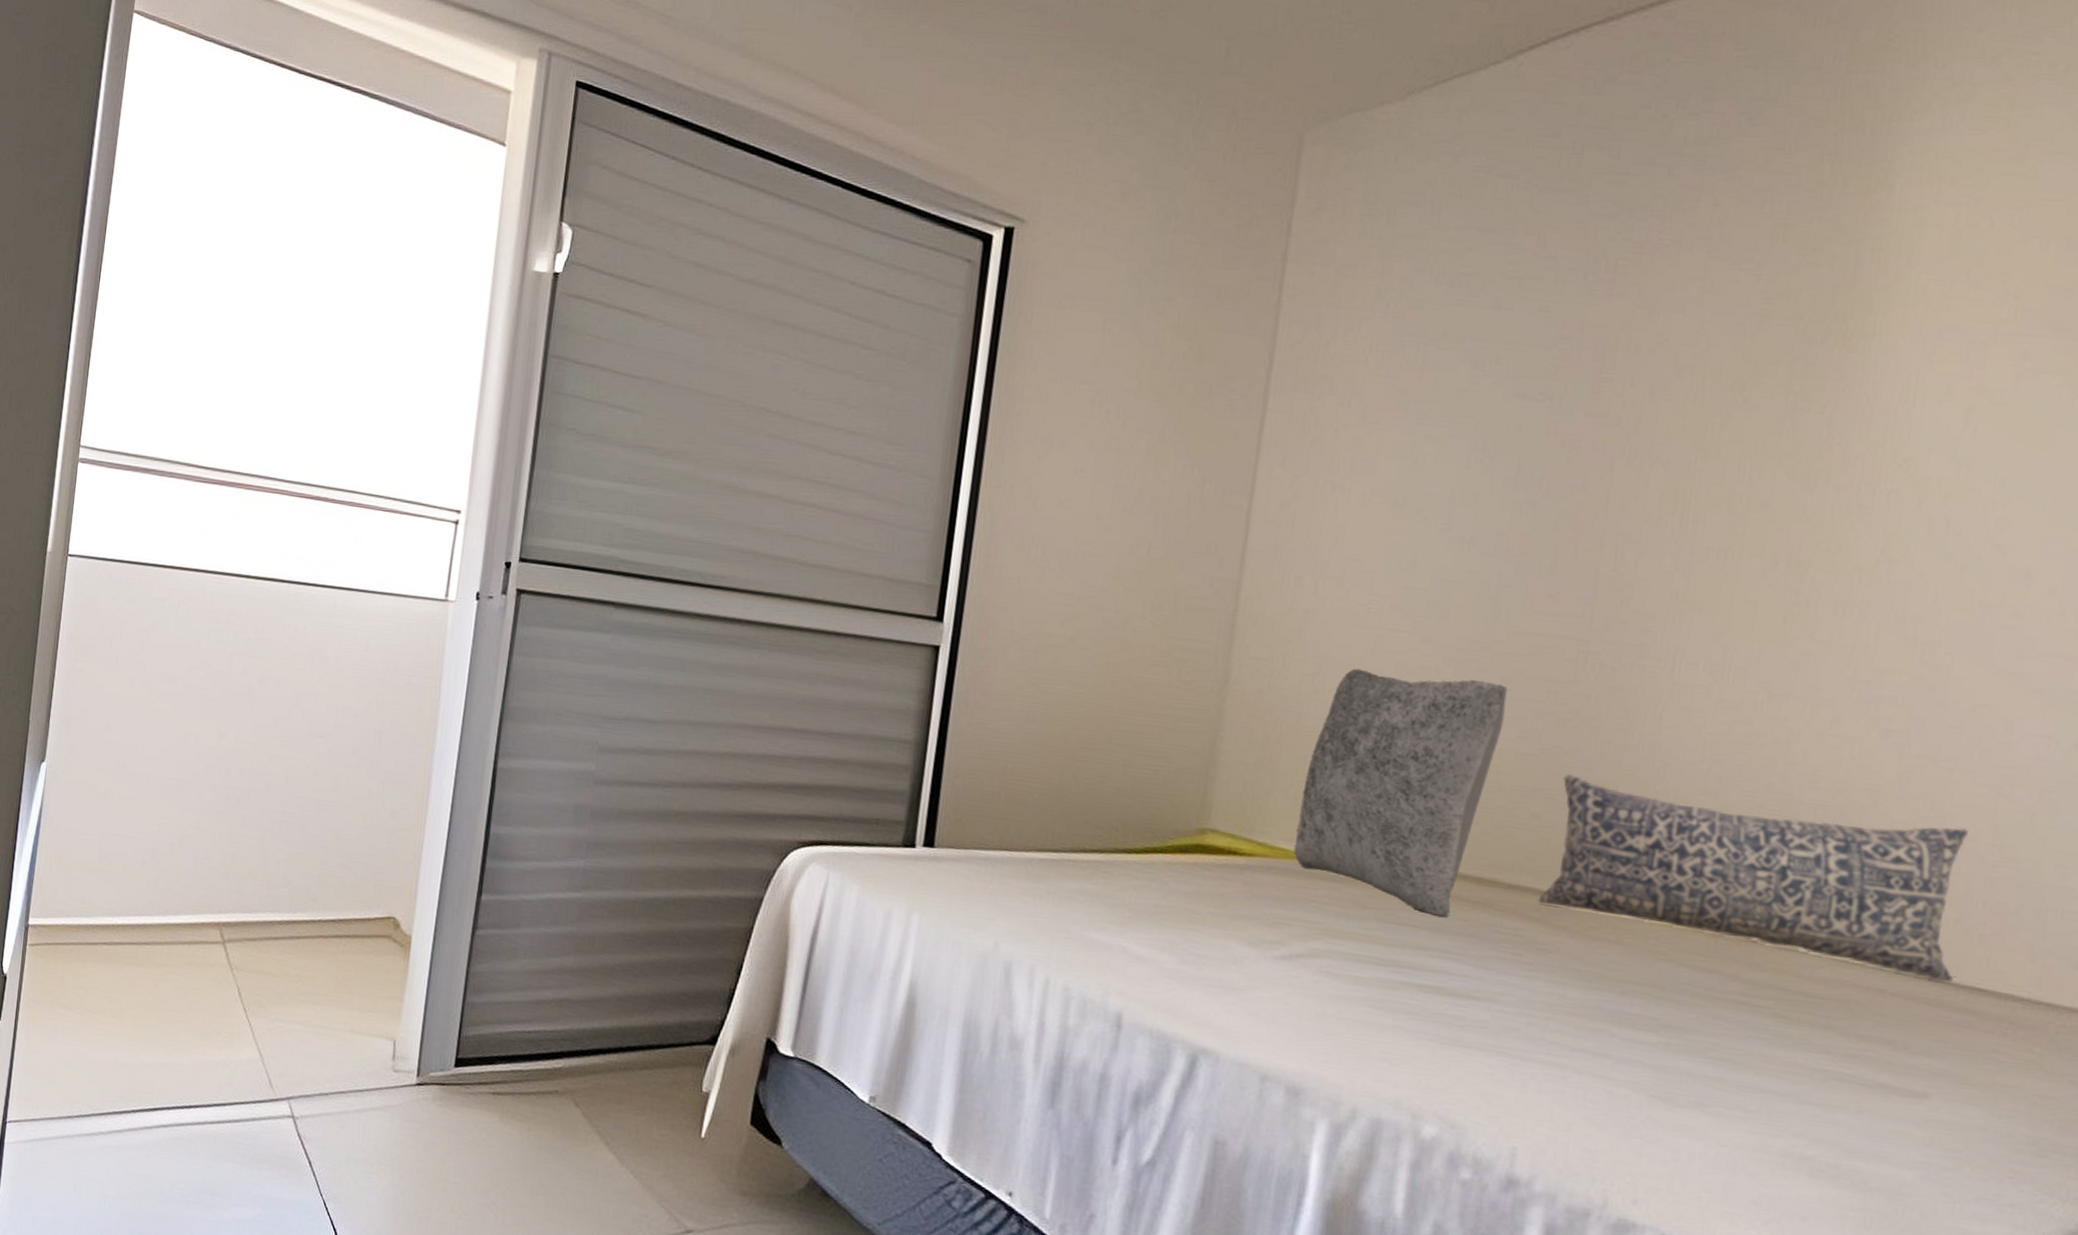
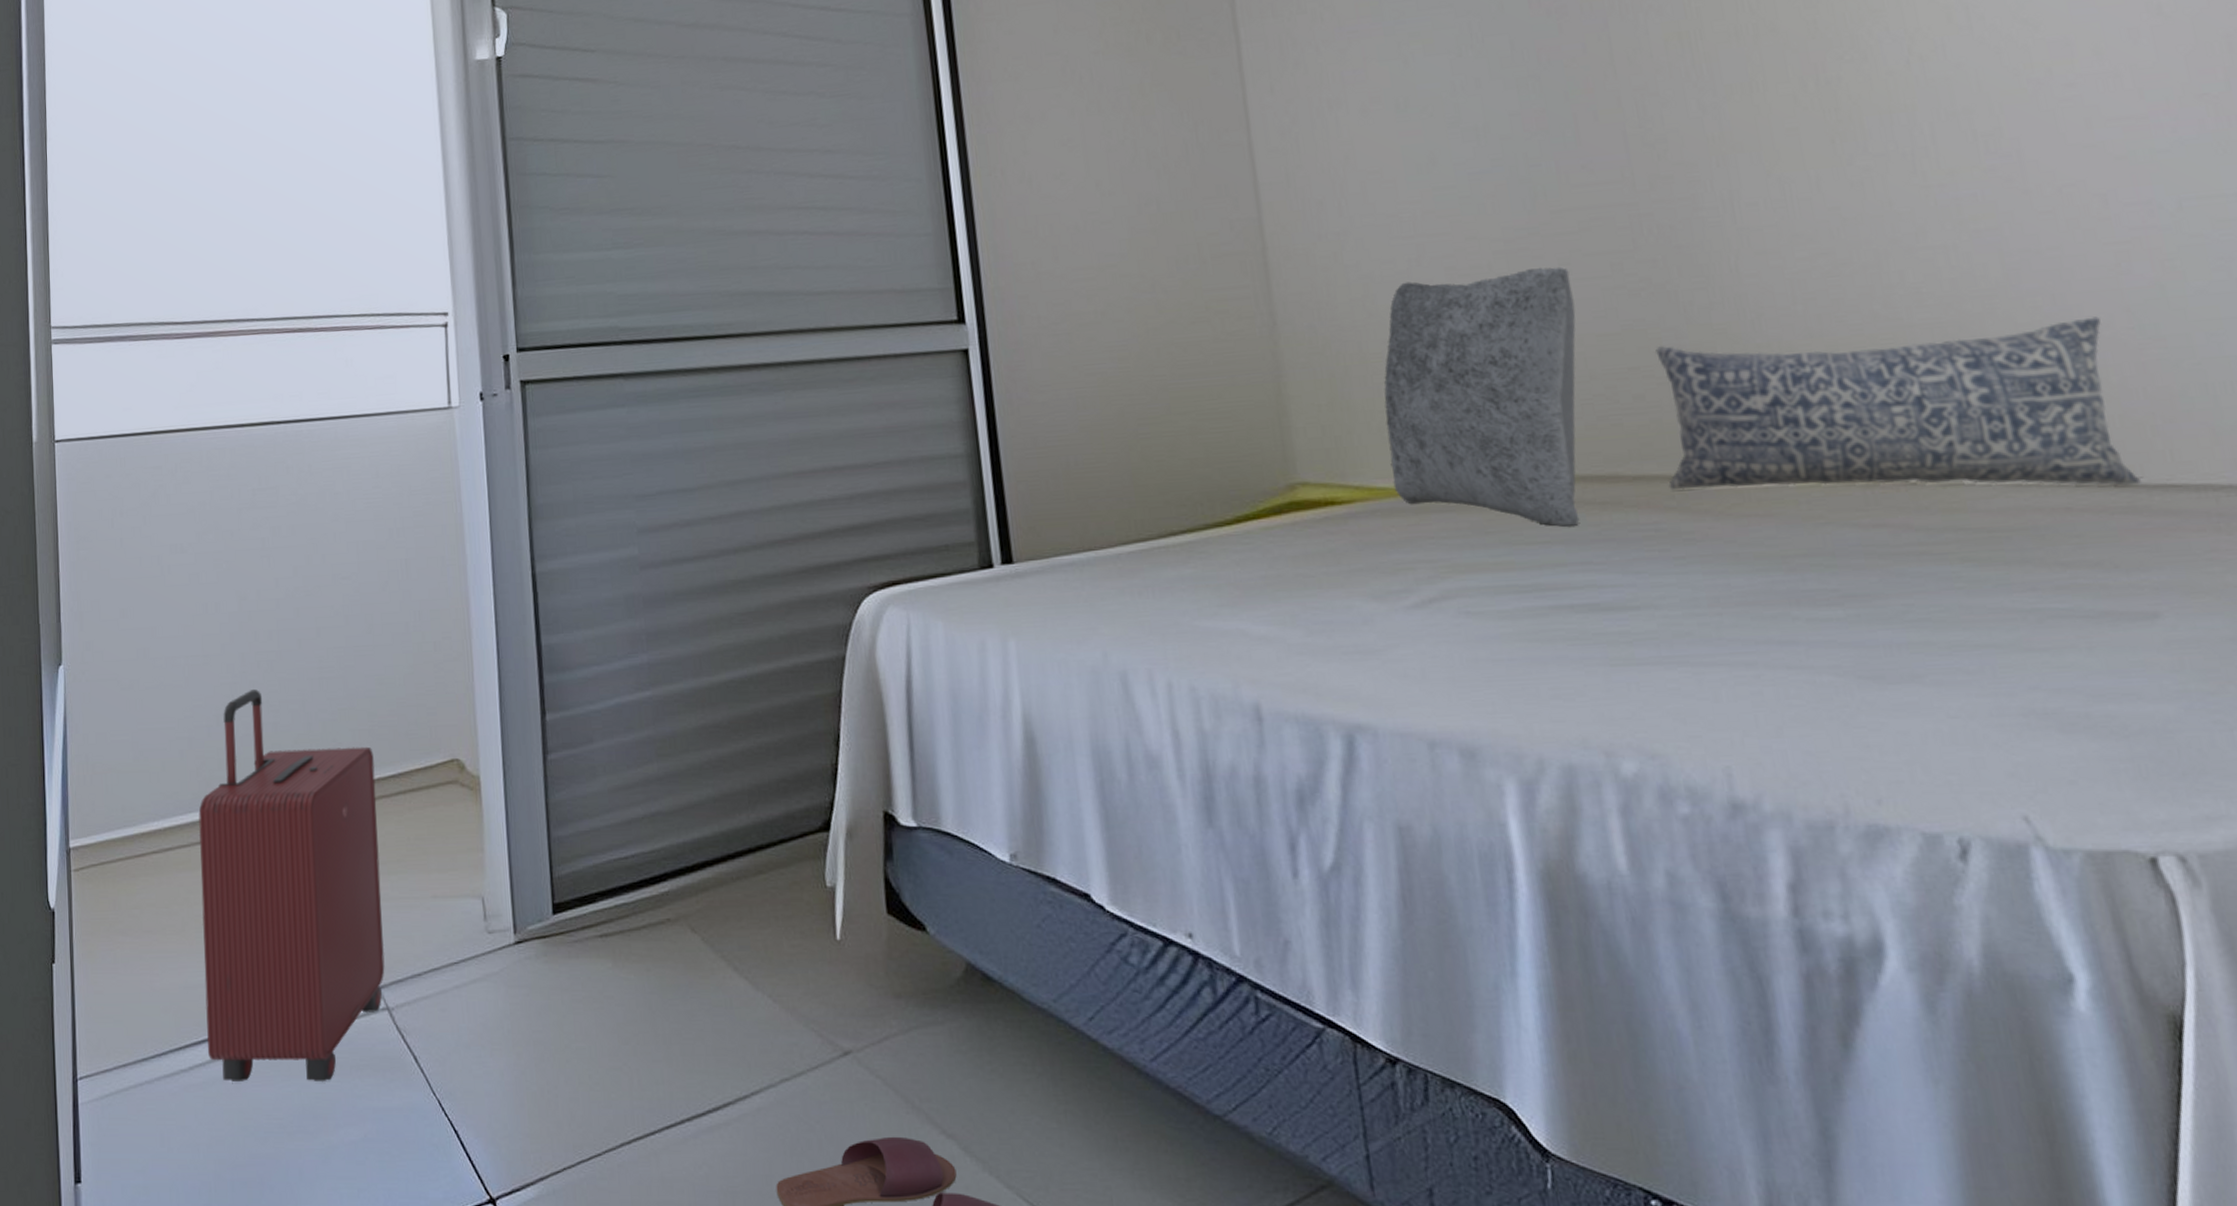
suitcase: none [126,819,319,1166] -> present [198,689,385,1081]

